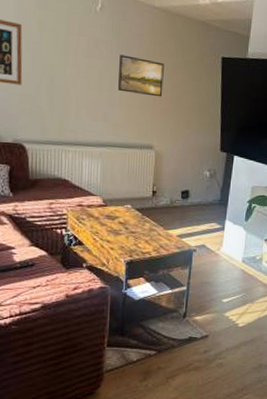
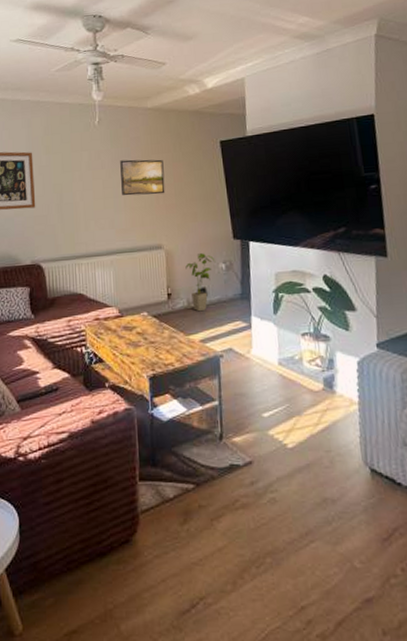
house plant: none [173,158,201,211] -> present [185,252,216,312]

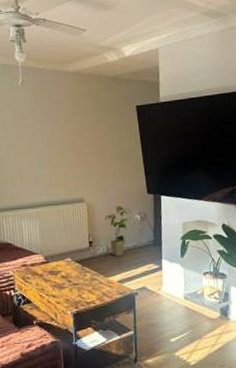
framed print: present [120,159,165,196] -> none [43,120,87,154]

